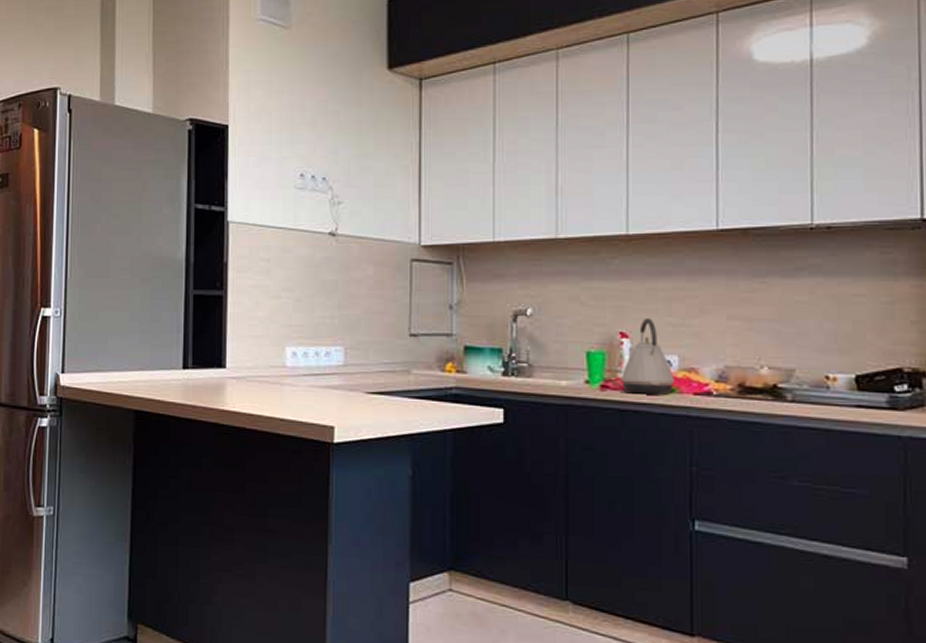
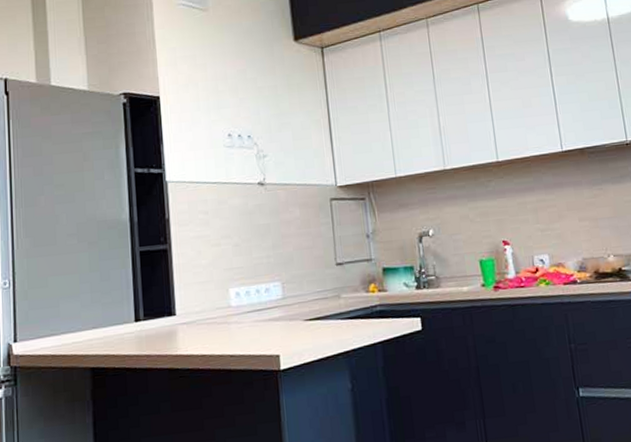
kettle: present [620,317,675,396] -> none [508,226,549,291]

